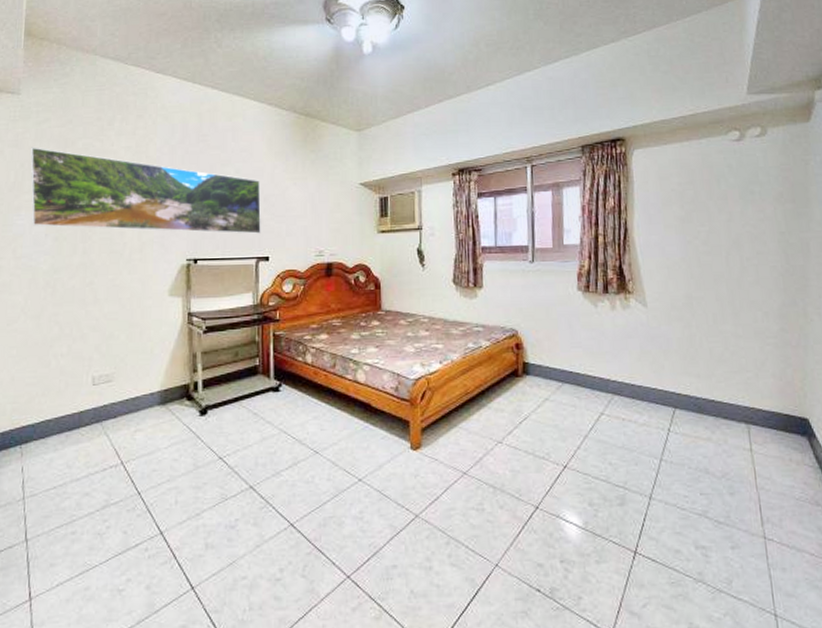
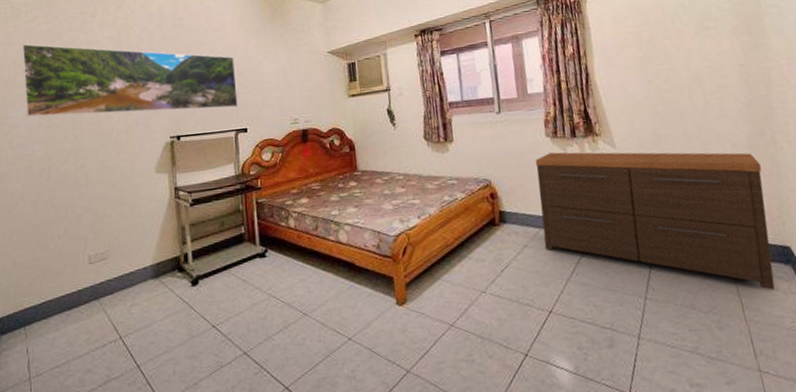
dresser: none [564,307,790,460] -> present [535,152,775,290]

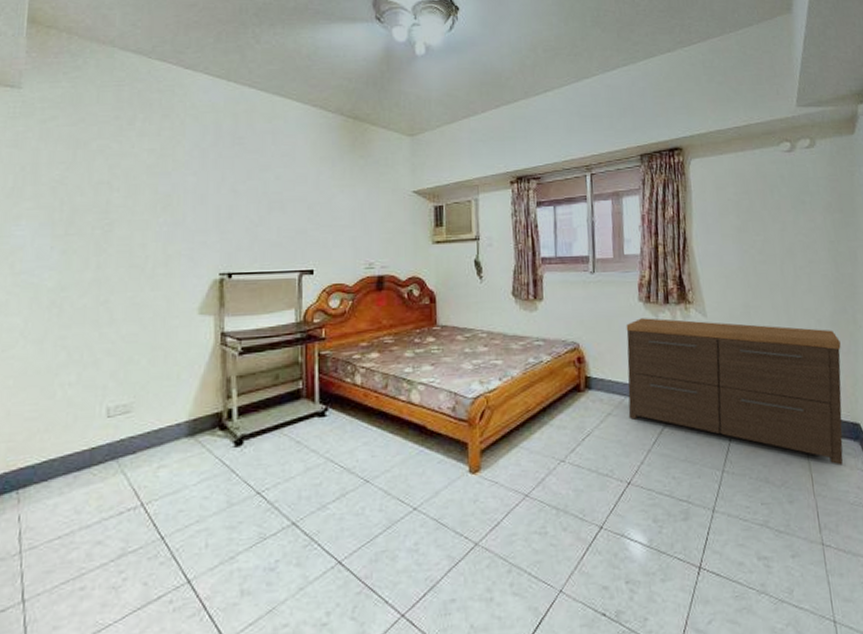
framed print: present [22,43,238,117] -> none [33,148,304,245]

